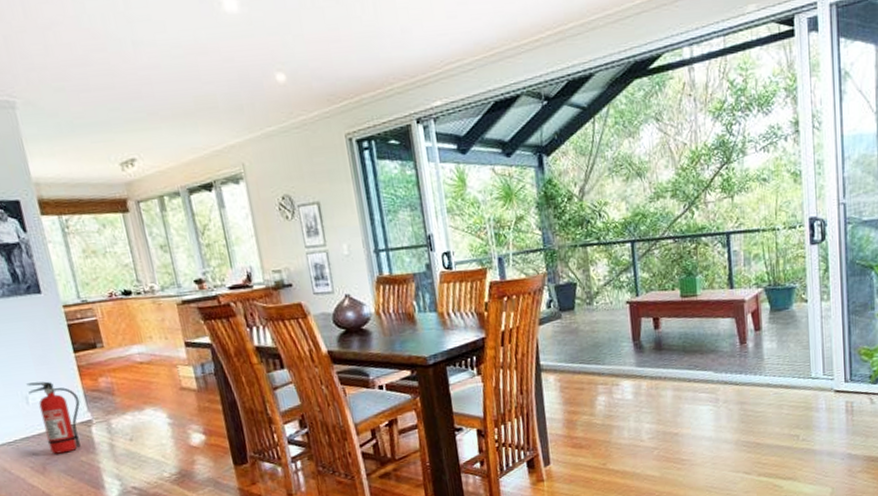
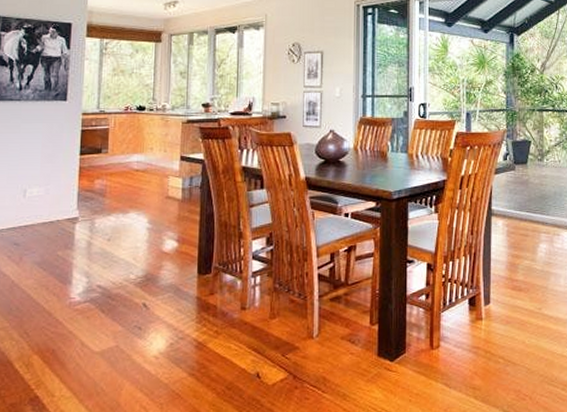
fire extinguisher: present [26,381,81,454] -> none [28,178,73,246]

